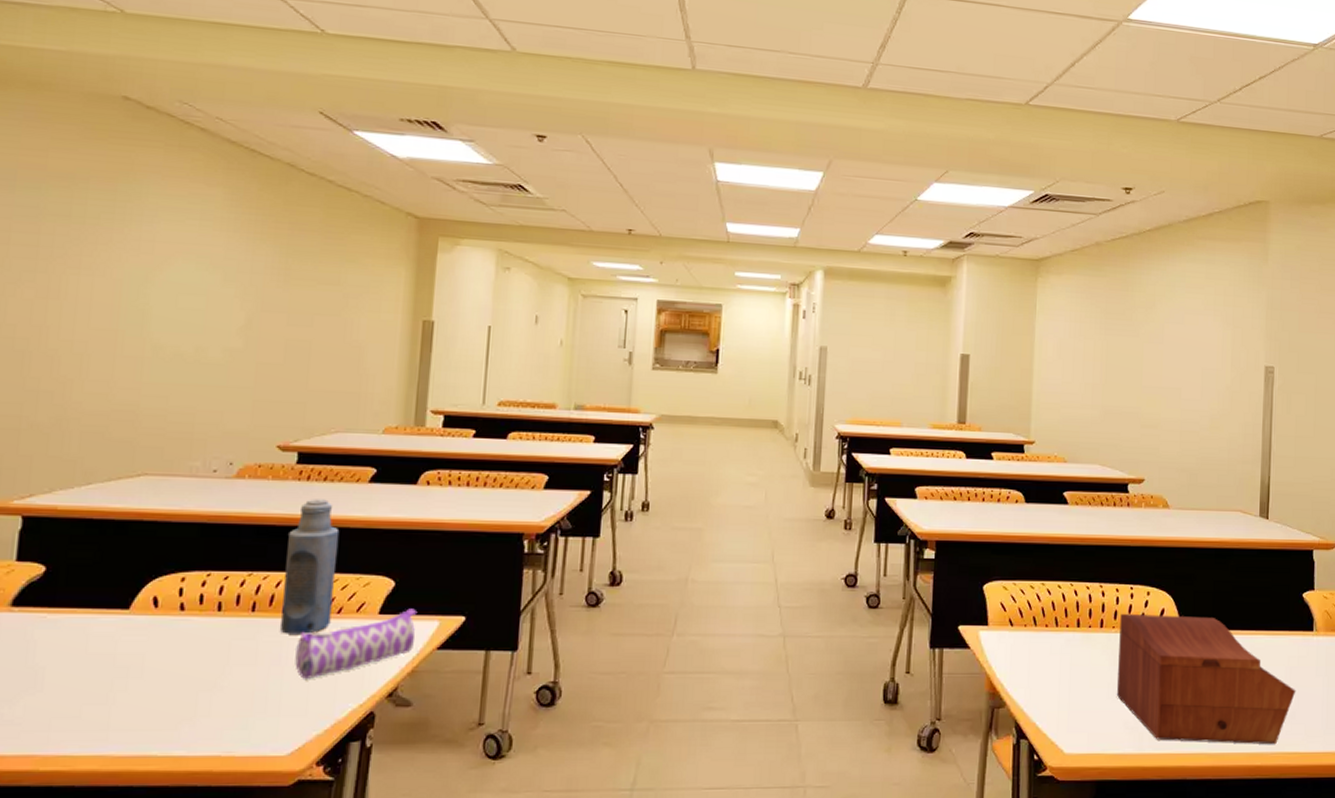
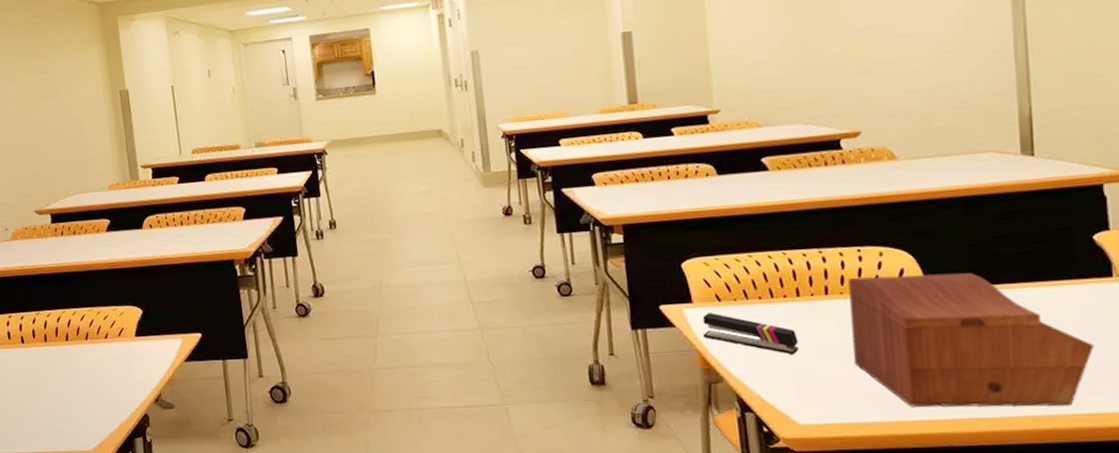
bottle: present [281,499,340,634] -> none [57,249,102,358]
pencil case: present [295,608,418,680] -> none [81,330,167,392]
stapler: none [993,637,1074,683] -> present [702,313,799,354]

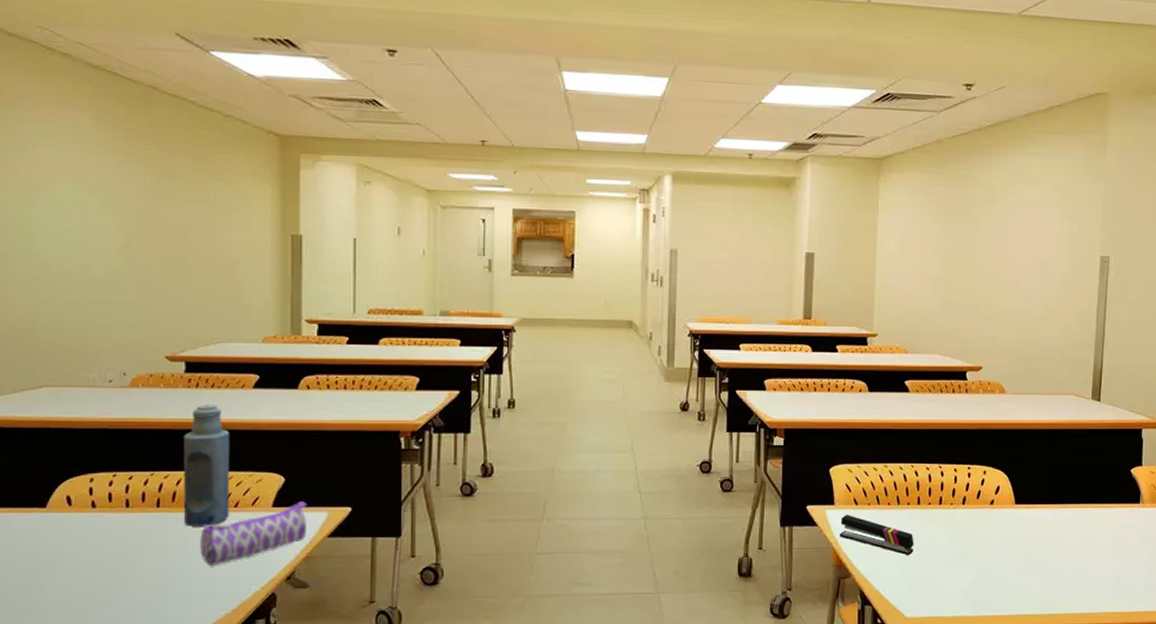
bottle: none [57,249,102,358] -> present [184,404,230,527]
pencil case: none [81,330,167,392] -> present [200,501,308,567]
sewing box: present [848,273,1095,407] -> none [954,491,1122,606]

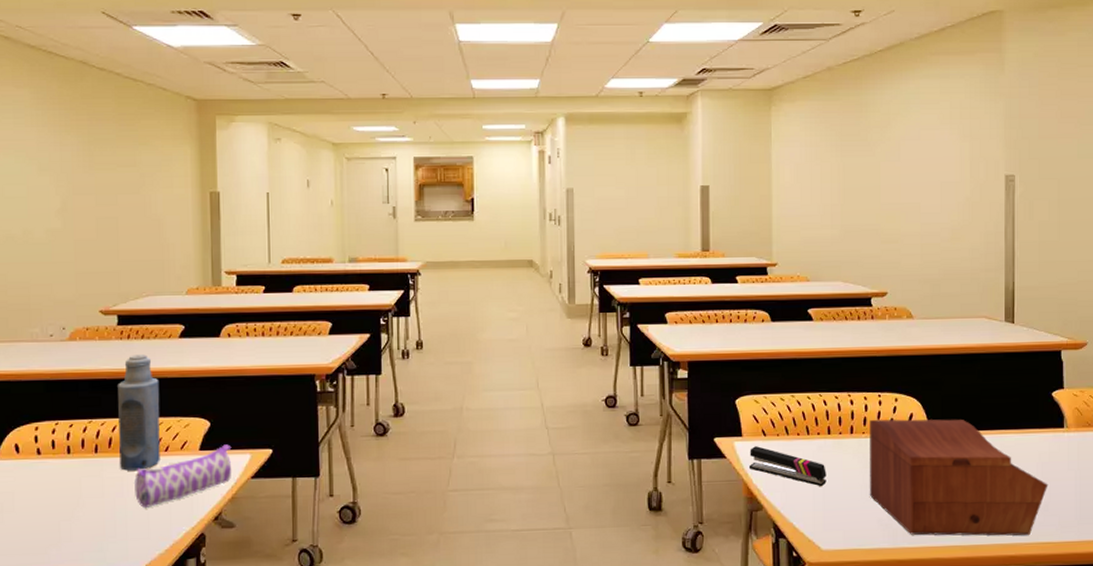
sewing box: none [954,491,1122,606] -> present [870,419,1048,536]

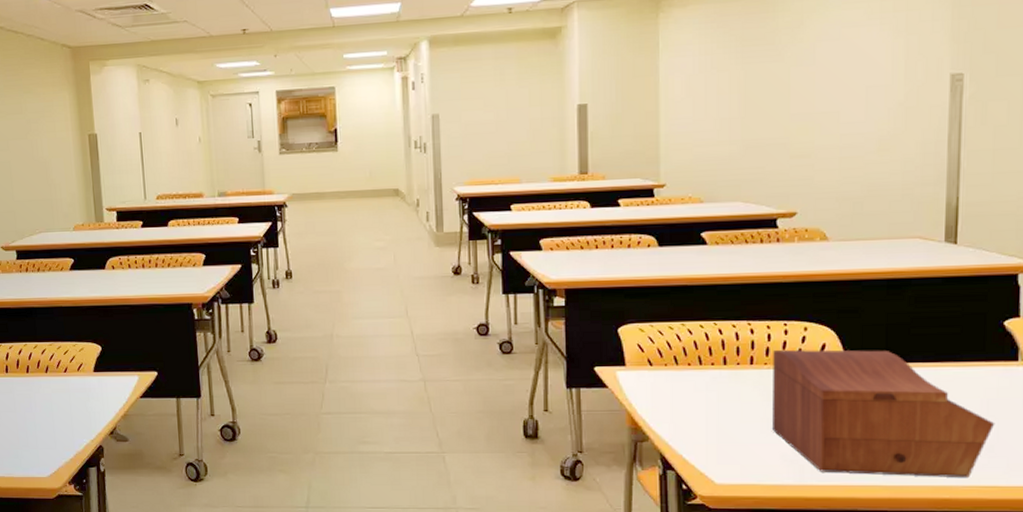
bottle: present [118,354,160,471] -> none [20,285,61,389]
pencil case: present [134,444,232,509] -> none [40,367,123,423]
stapler: present [748,446,826,486] -> none [633,376,721,418]

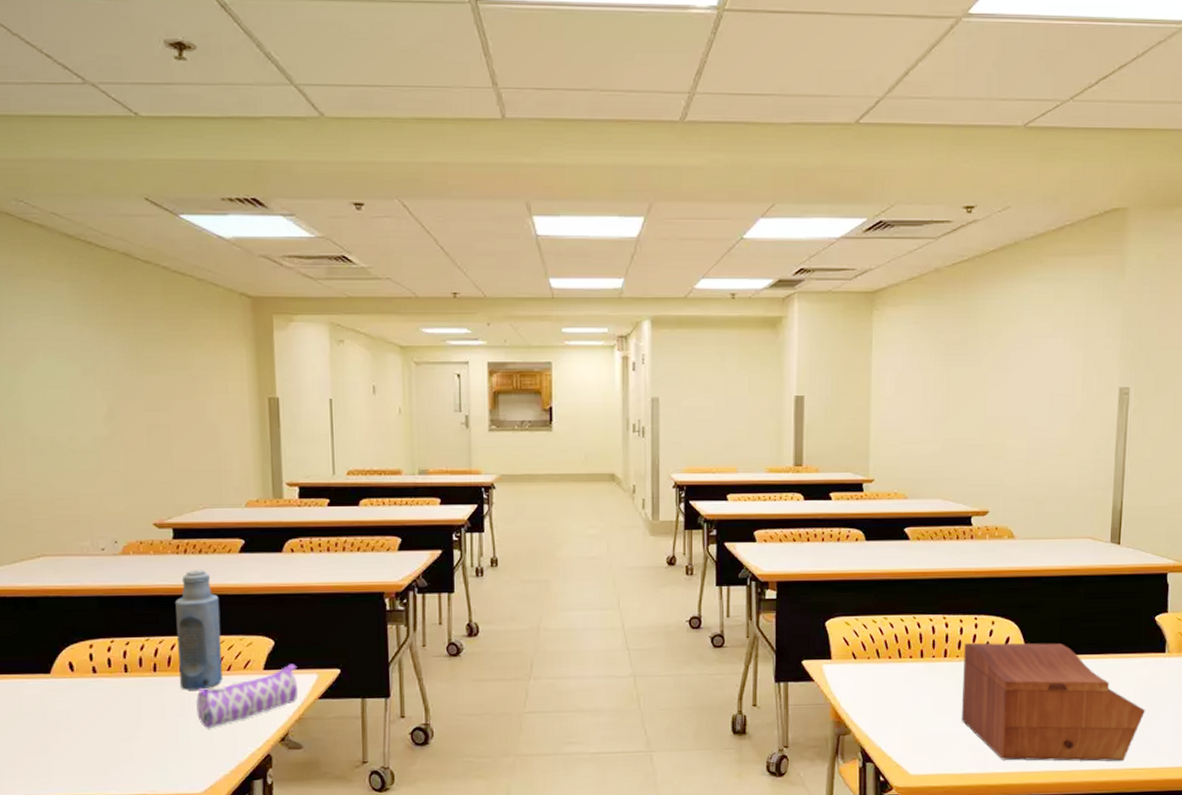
bottle: none [20,285,61,389] -> present [175,570,223,690]
pencil case: none [40,367,123,423] -> present [196,664,299,729]

